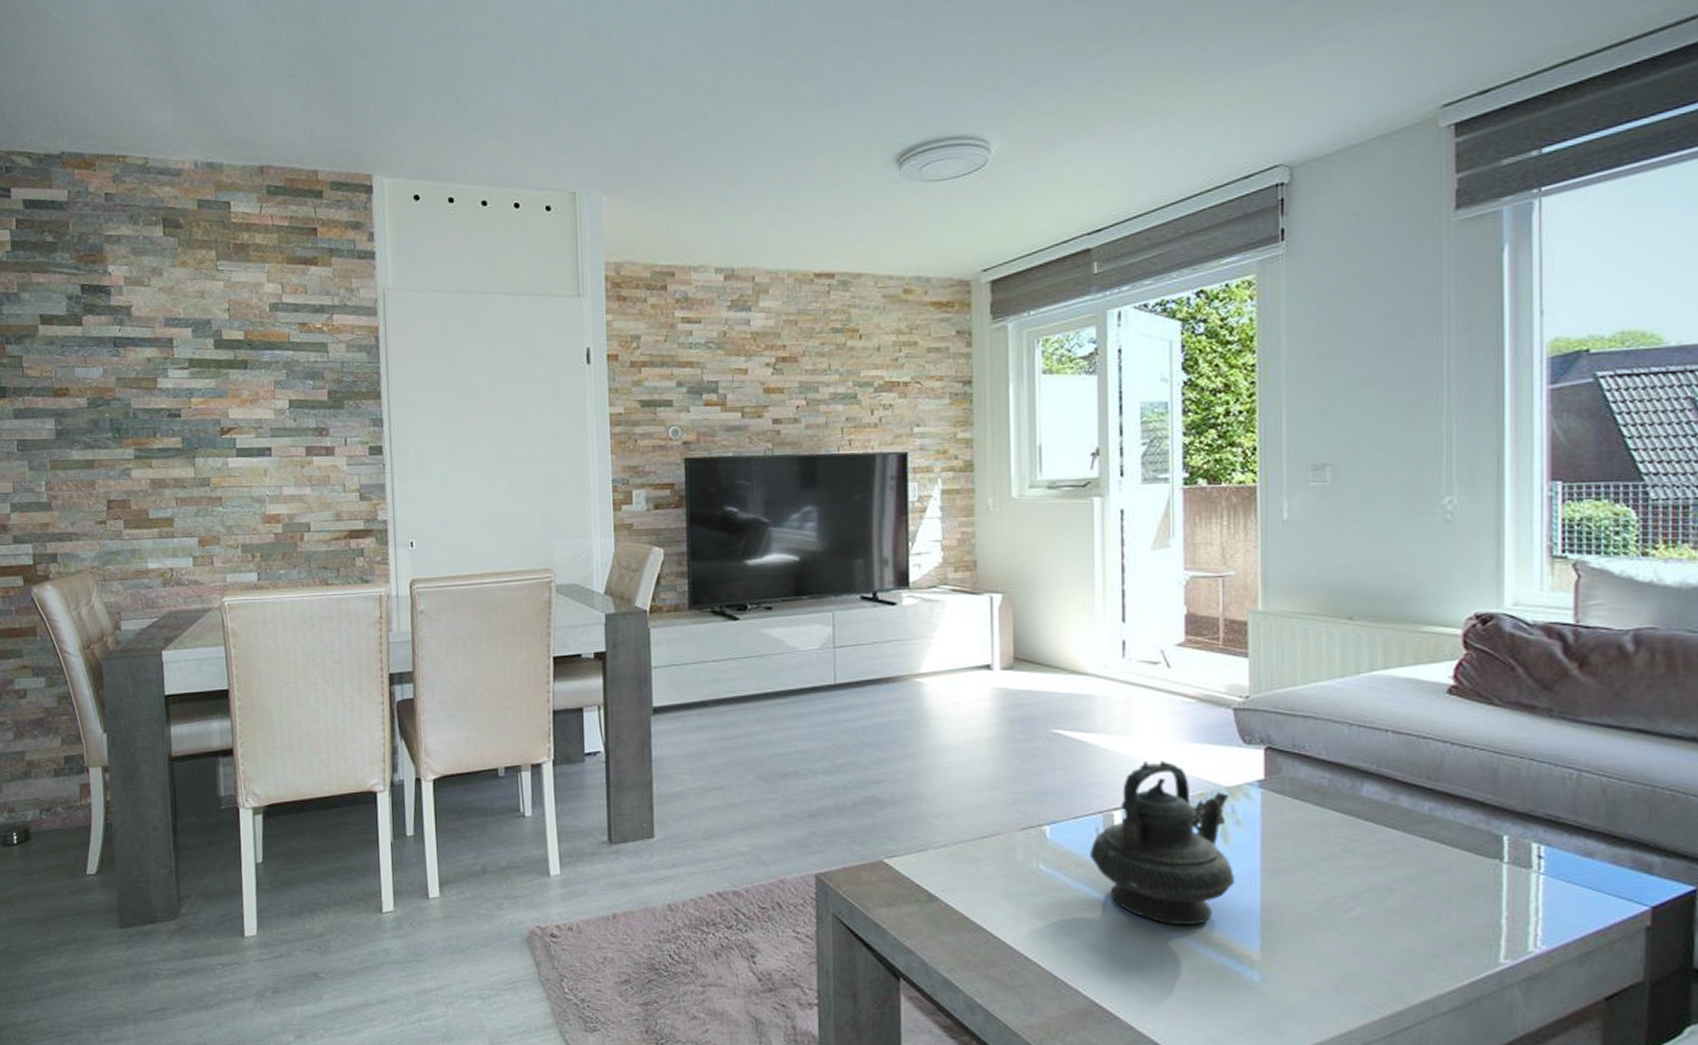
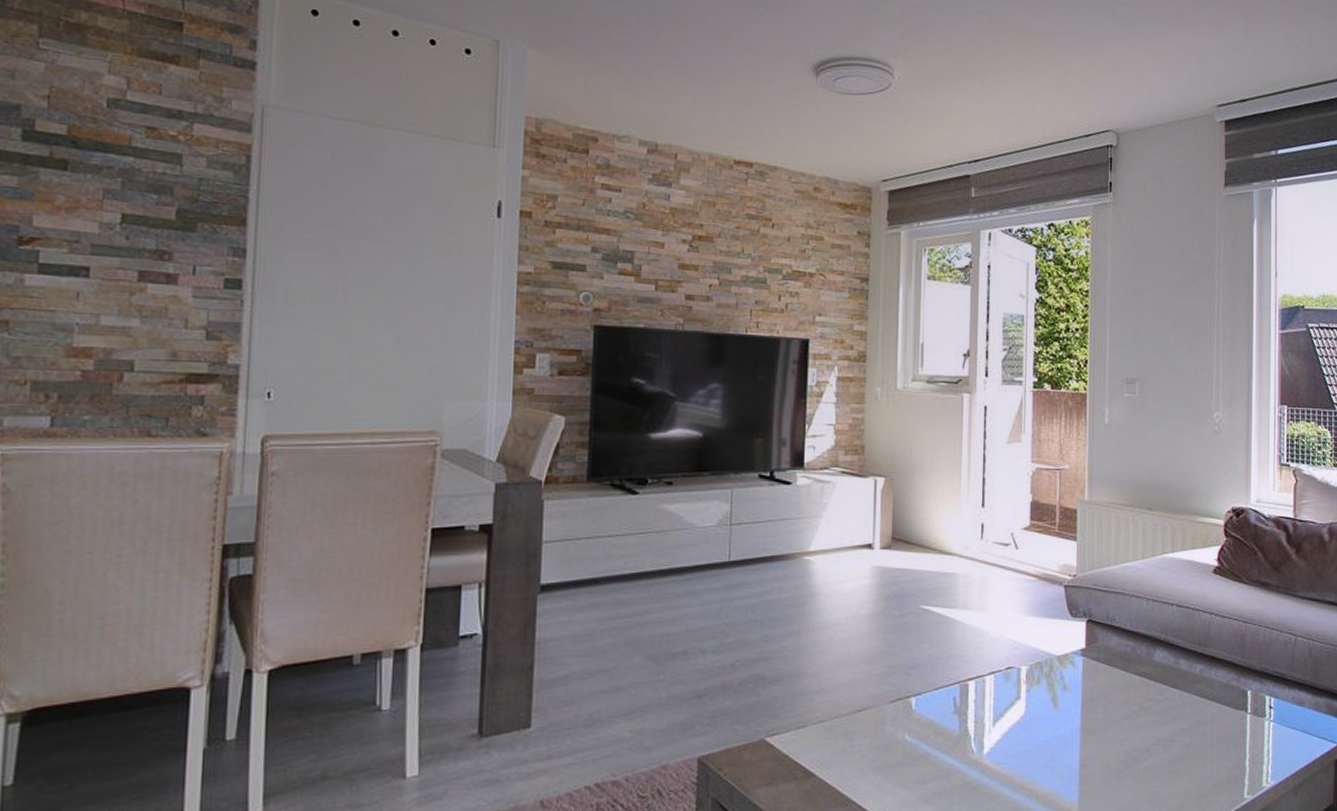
teapot: present [1090,760,1236,926] -> none [947,633,1062,785]

